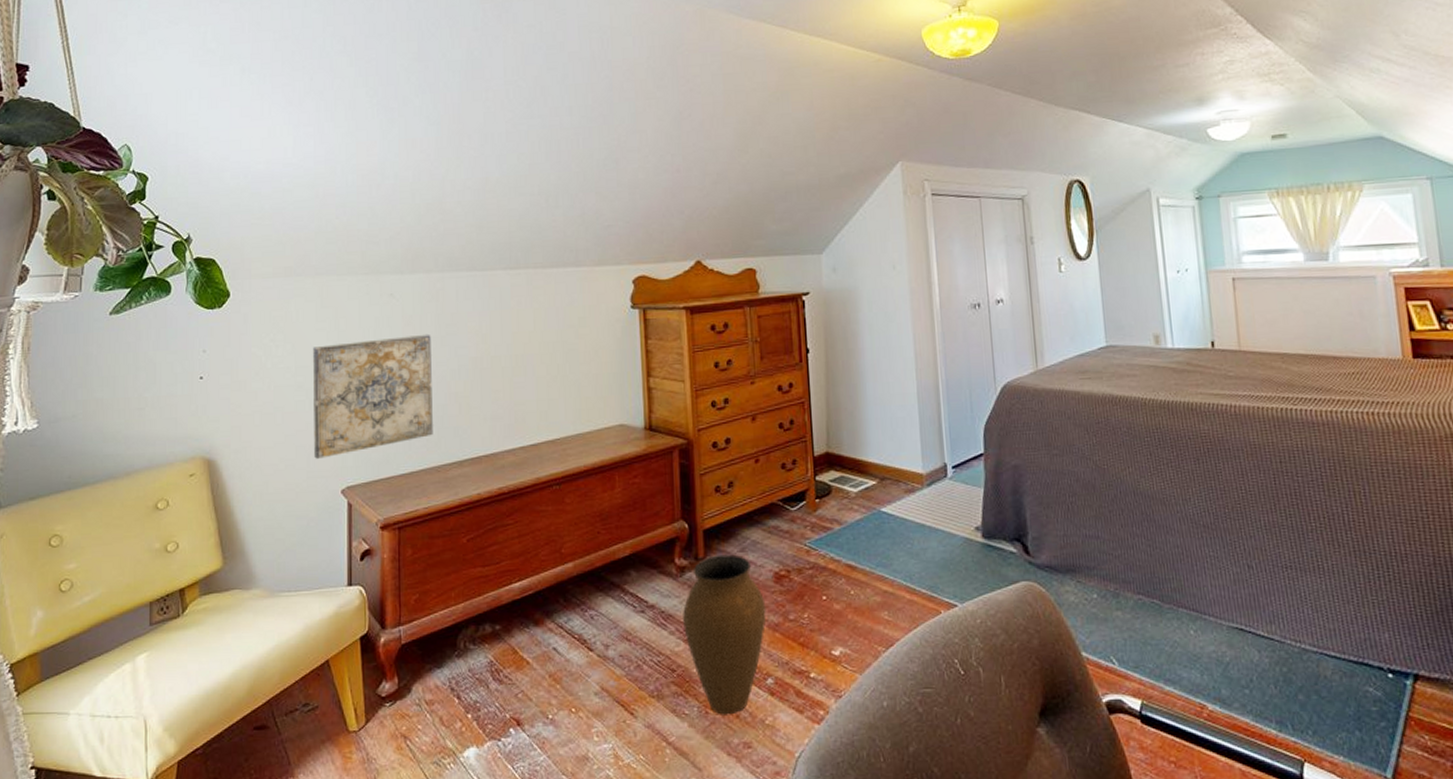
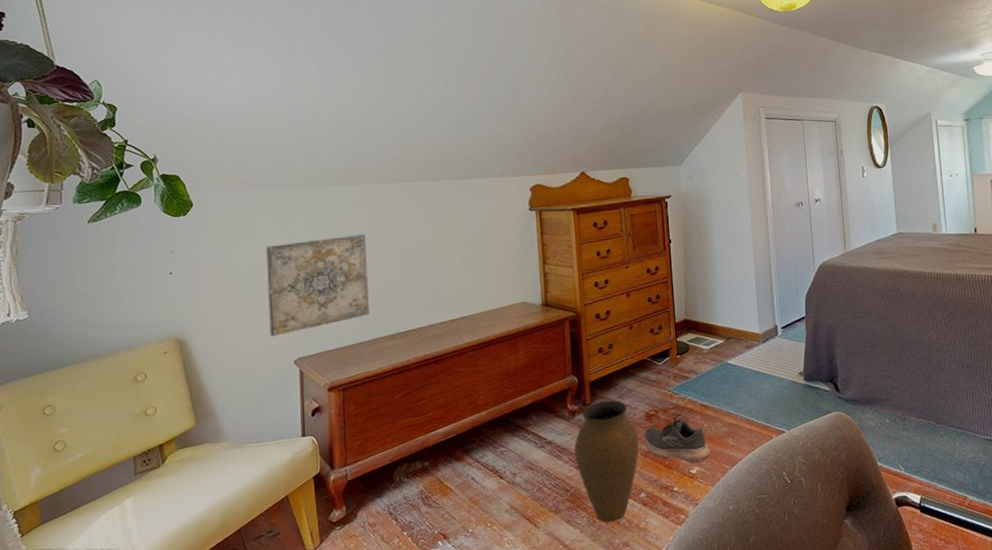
shoe: none [773,575,859,641] -> present [644,413,711,463]

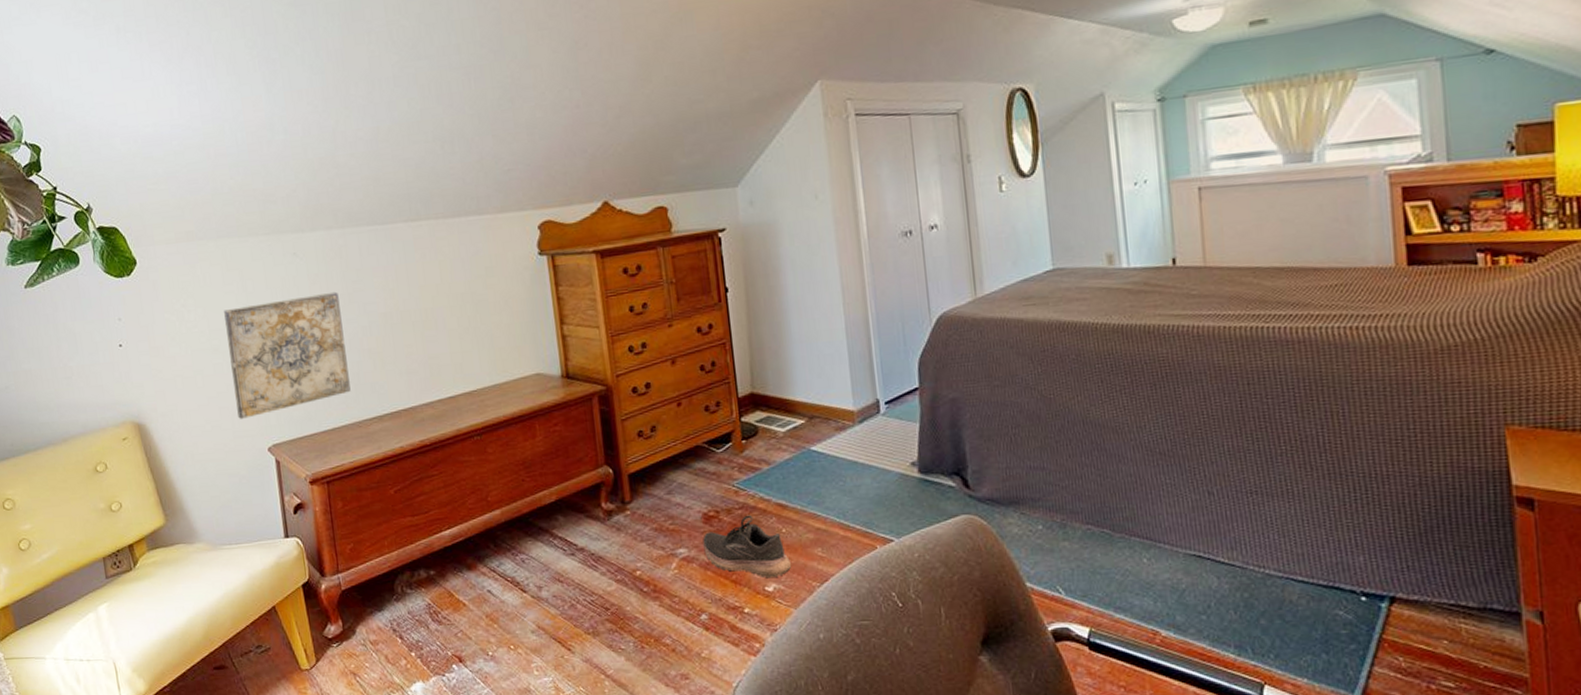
vase: present [573,400,640,523] -> none [612,497,697,650]

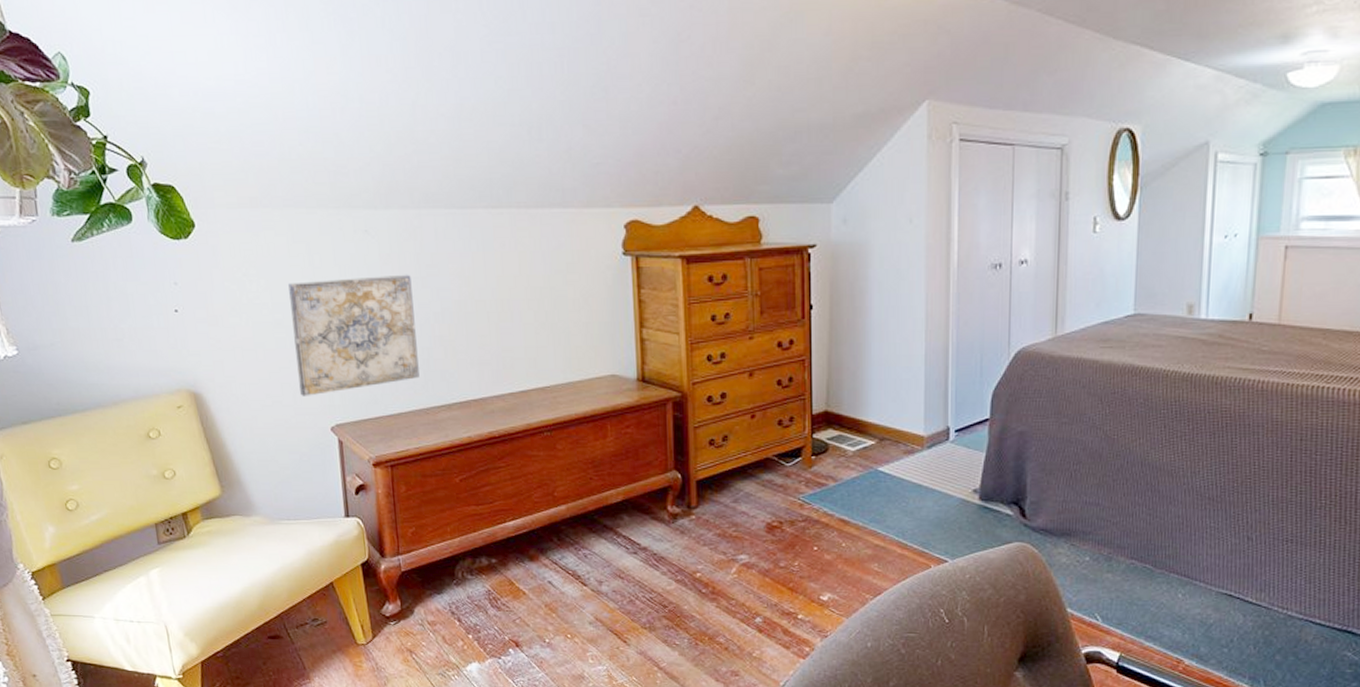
shoe: present [703,515,792,578] -> none [764,527,848,587]

